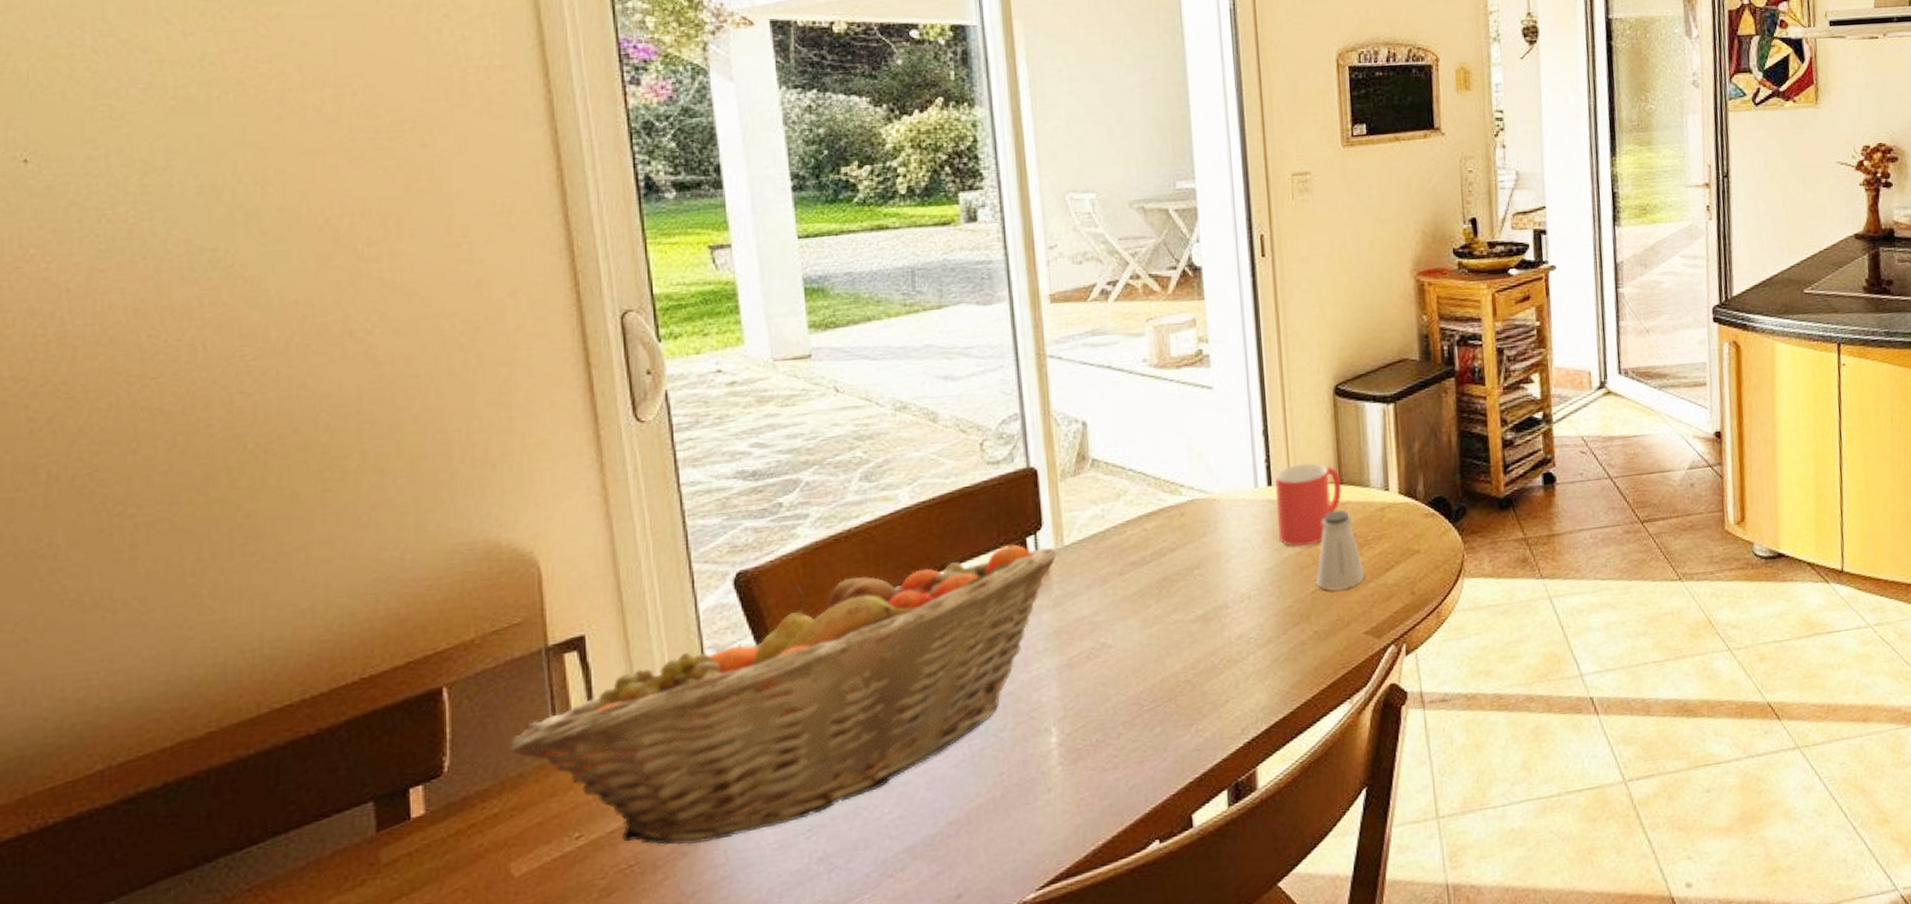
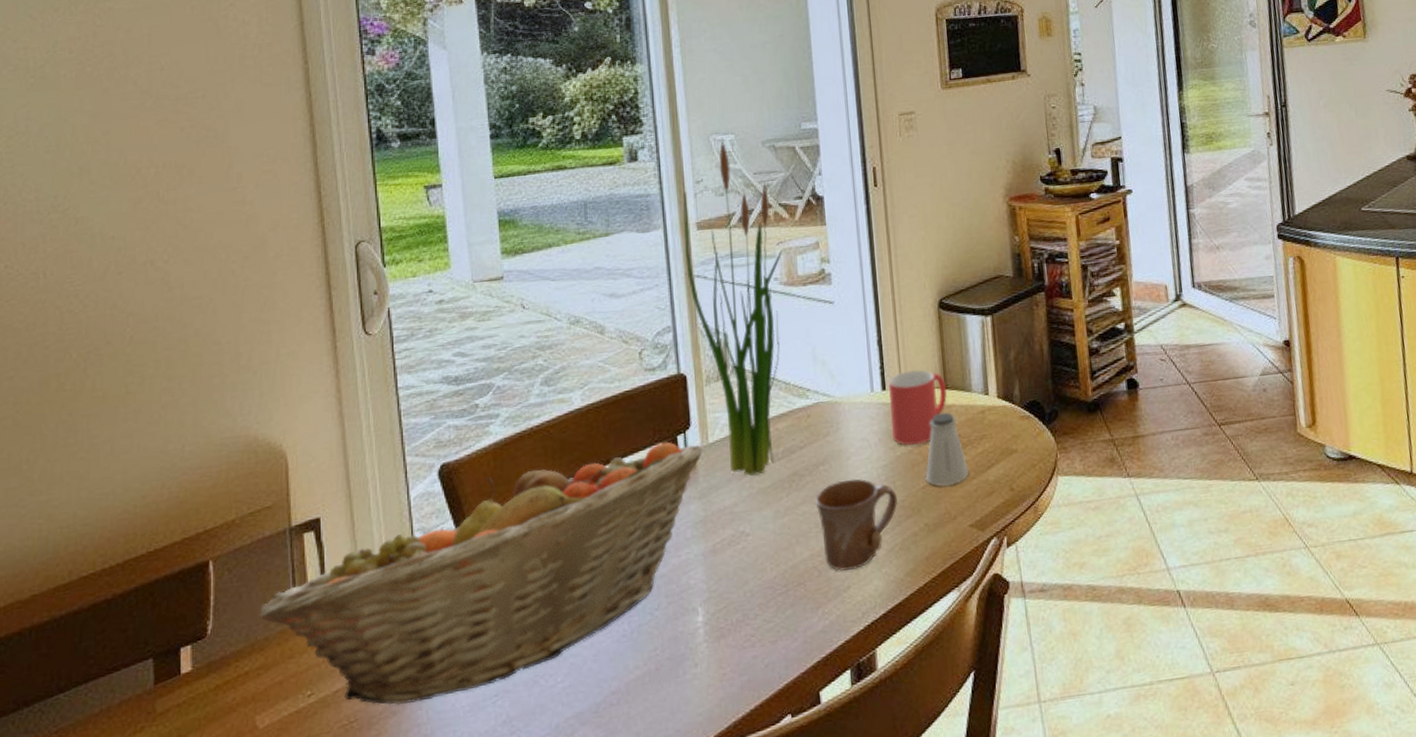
plant: none [1033,196,1153,582] -> present [683,137,783,476]
mug: none [1188,583,1285,685] -> present [815,478,898,571]

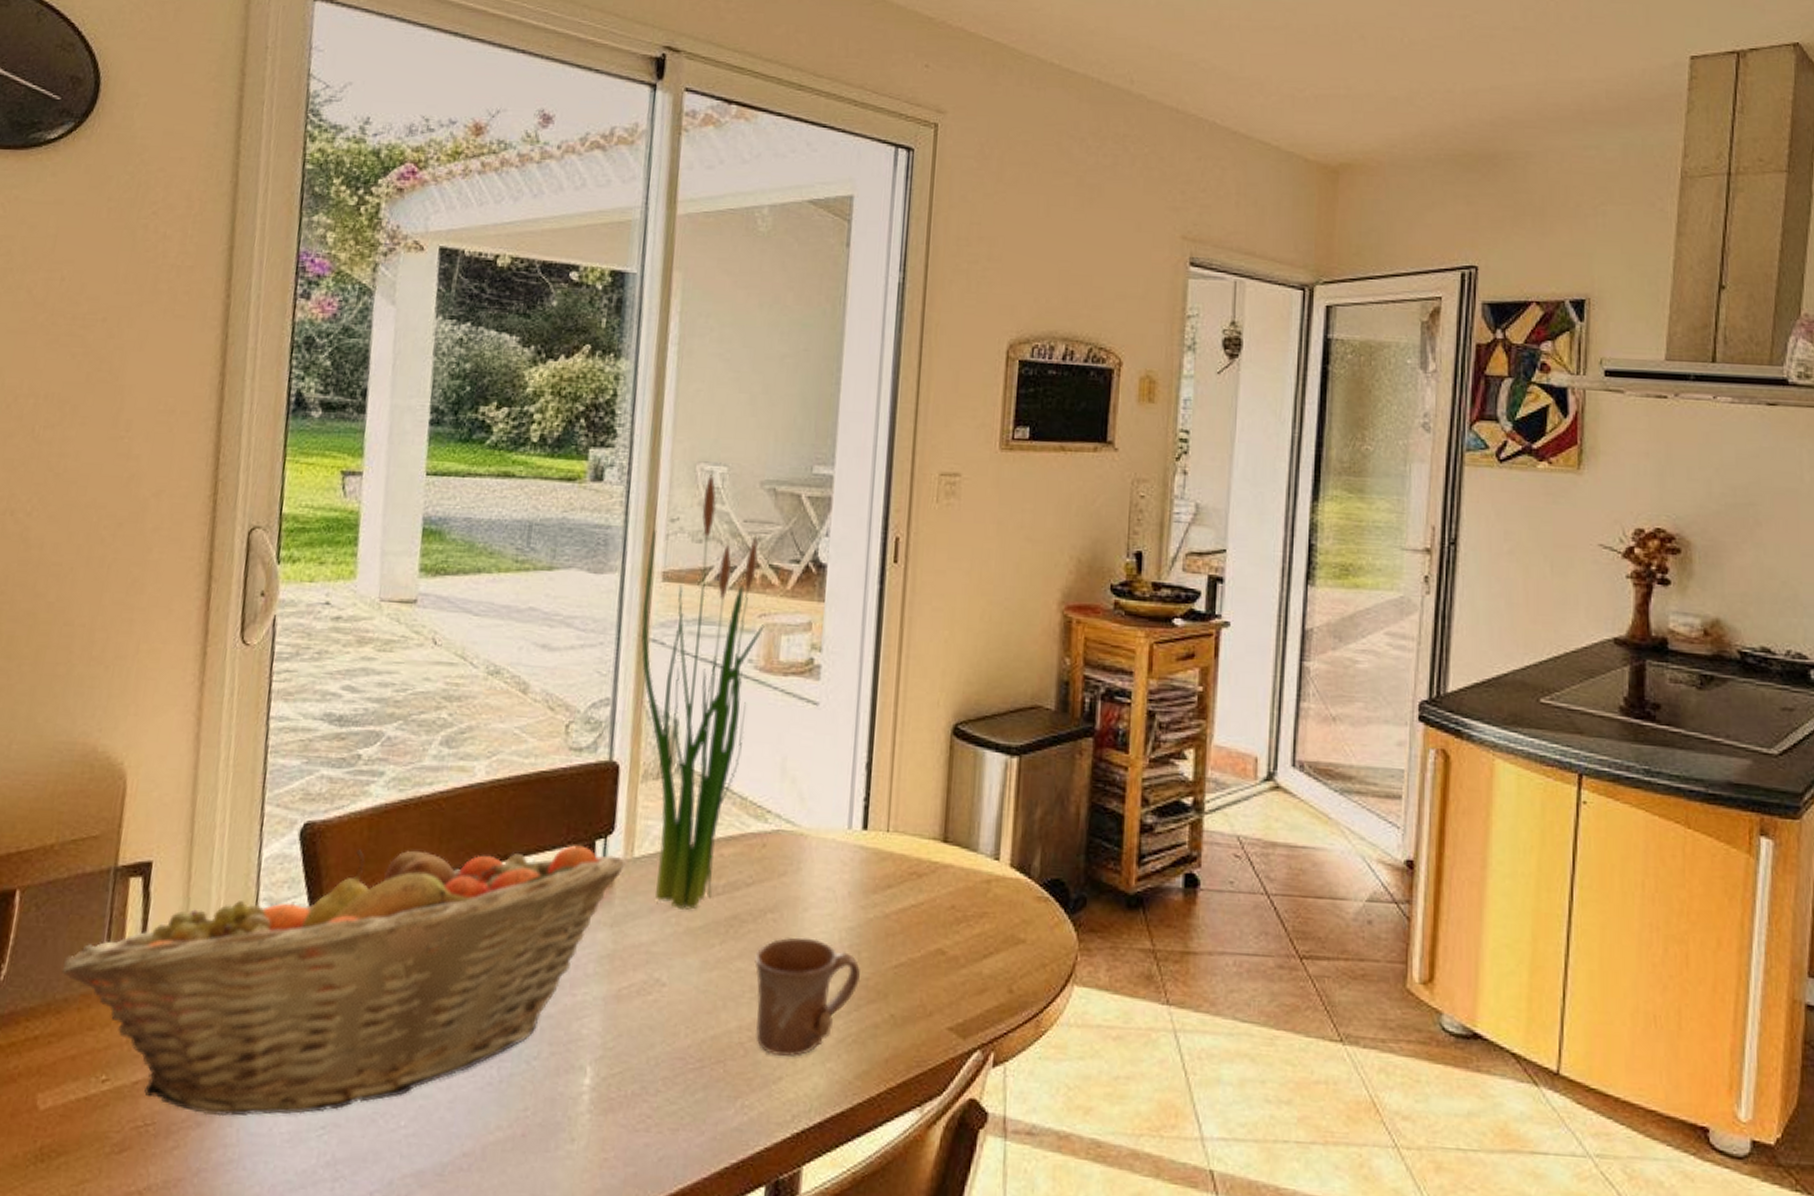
mug: present [887,369,947,446] -> none [866,809,947,909]
saltshaker: present [925,412,969,486] -> none [900,872,959,972]

